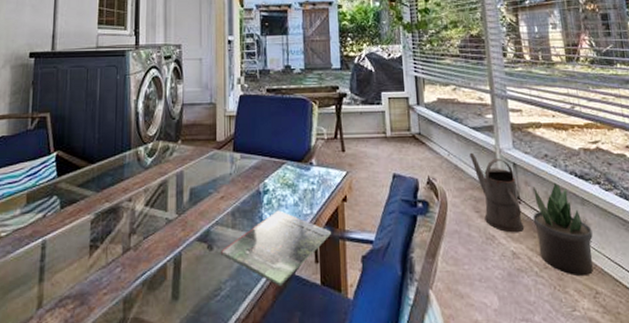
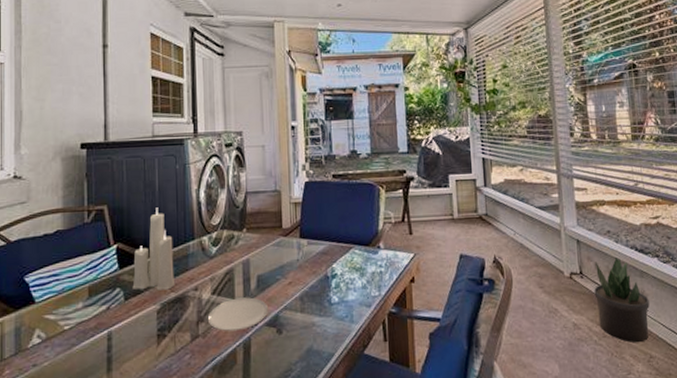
candle: none [68,116,110,200] -> present [132,207,176,291]
plate: none [139,210,199,246] -> present [207,297,268,332]
magazine: present [221,210,332,287] -> none [290,293,400,365]
watering can: present [469,152,524,233] -> none [535,231,586,306]

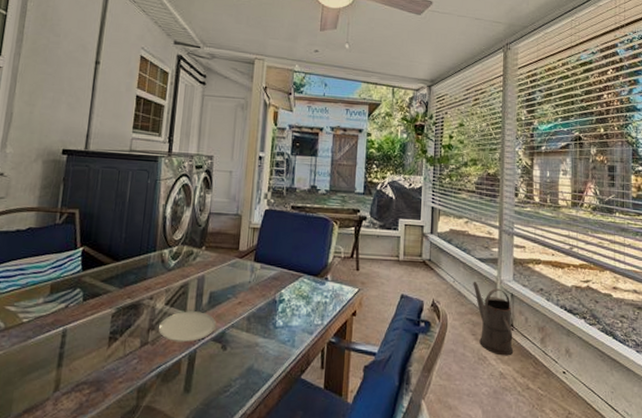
candle: present [132,207,176,291] -> none [92,217,136,296]
watering can: none [535,231,586,306] -> present [473,281,514,356]
planter: present [594,257,650,343] -> none [522,315,573,398]

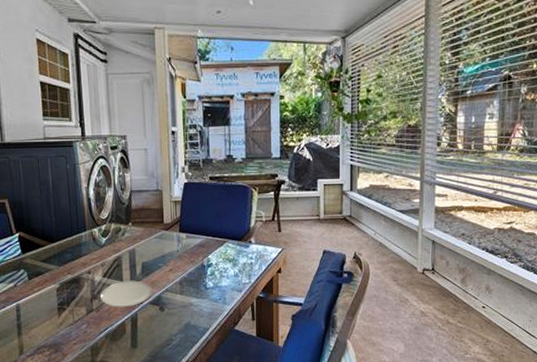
watering can: present [473,281,514,356] -> none [394,232,435,297]

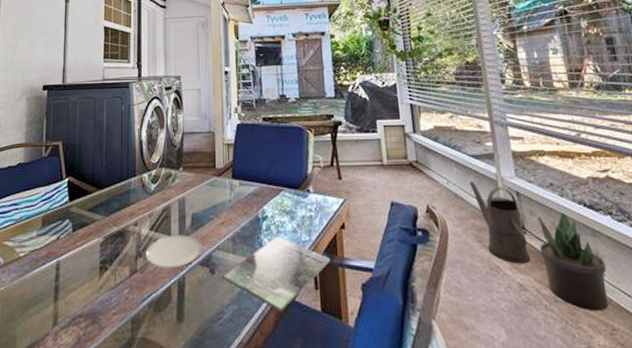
magazine: none [171,280,267,338] -> present [223,236,331,312]
watering can: none [394,232,435,297] -> present [469,180,531,264]
planter: none [443,257,493,330] -> present [539,213,608,312]

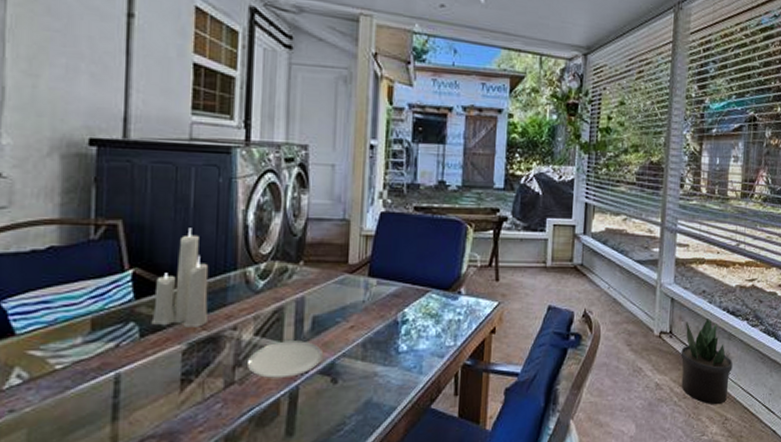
candle: none [80,145,118,224] -> present [151,228,209,328]
magazine: present [223,236,331,312] -> none [347,341,476,420]
watering can: present [469,180,531,264] -> none [630,286,672,366]

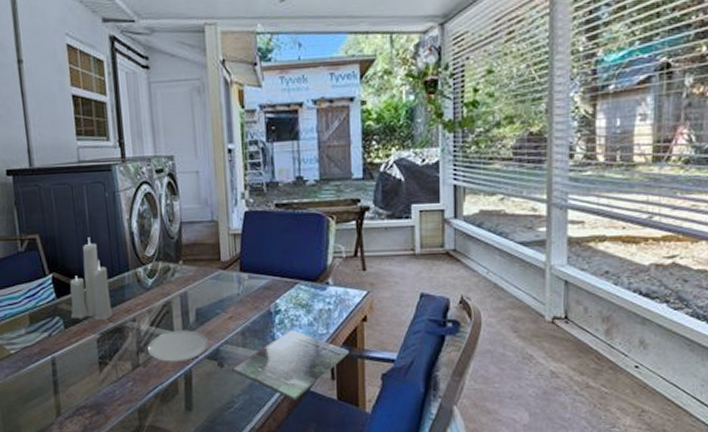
magazine: none [347,341,476,420] -> present [232,330,350,401]
planter: present [681,318,733,405] -> none [580,302,649,396]

